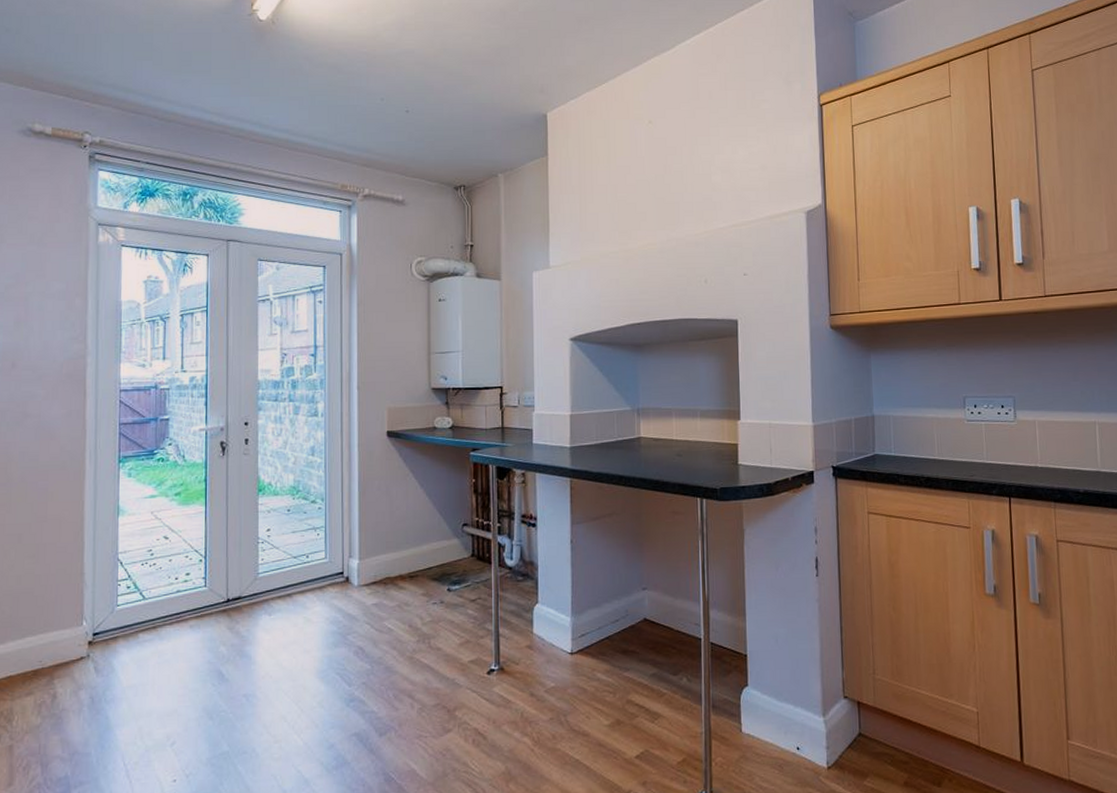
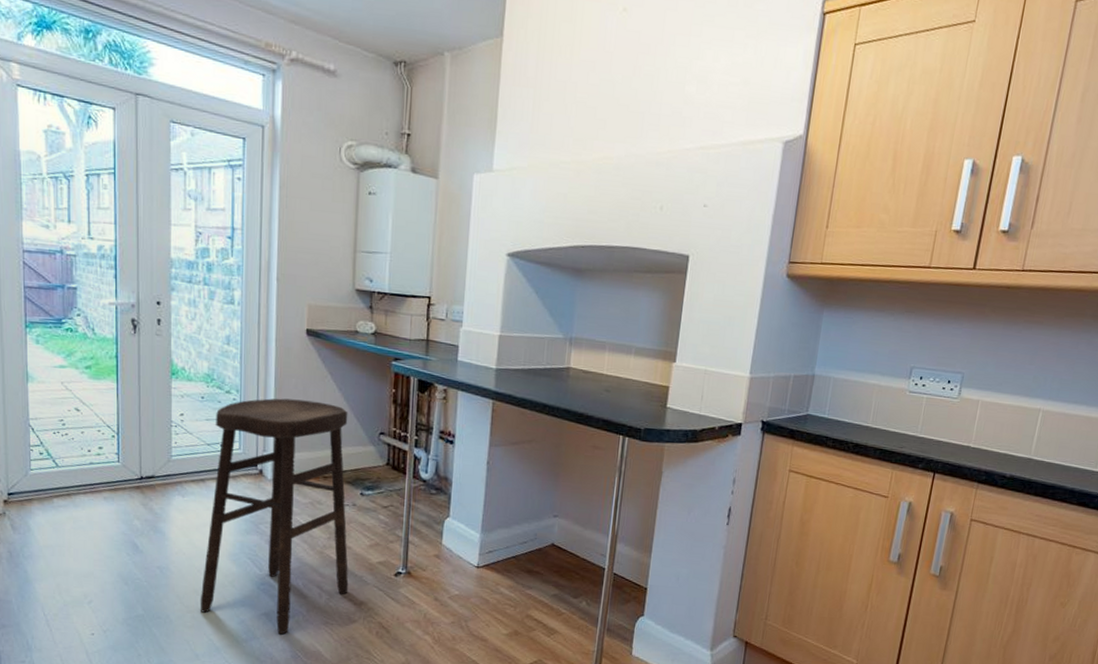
stool: none [287,500,441,756] -> present [199,398,349,635]

